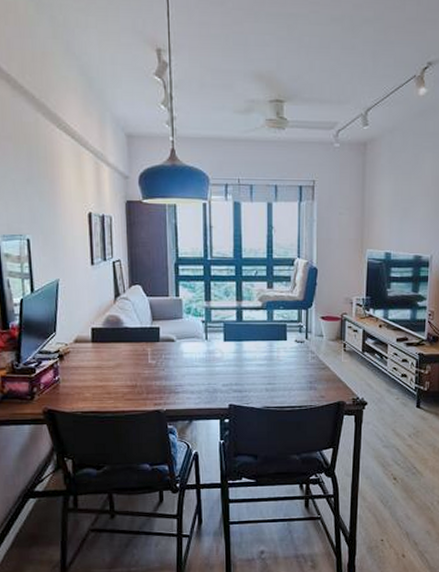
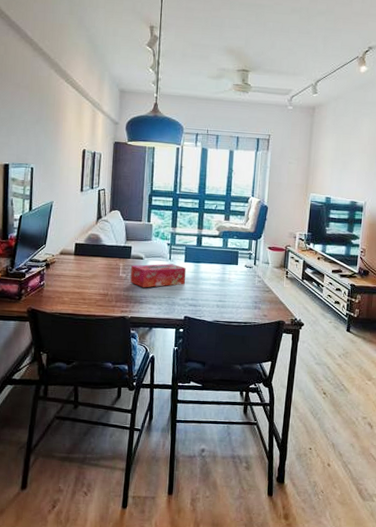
tissue box: none [161,344,227,375] -> present [130,263,187,288]

